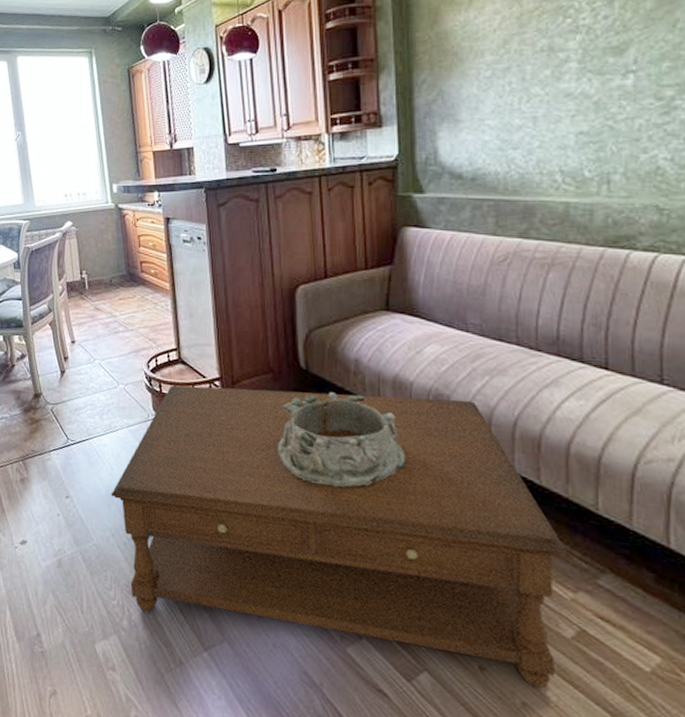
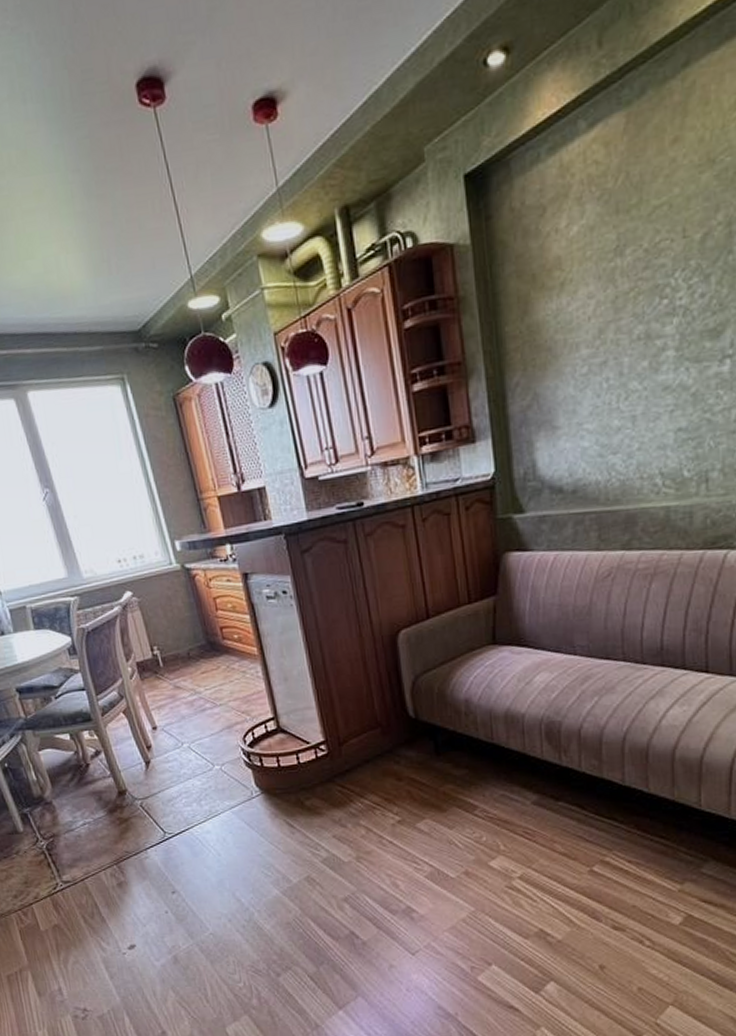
coffee table: present [110,385,566,688] -> none [221,723,673,987]
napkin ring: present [277,392,405,488] -> none [392,735,522,830]

